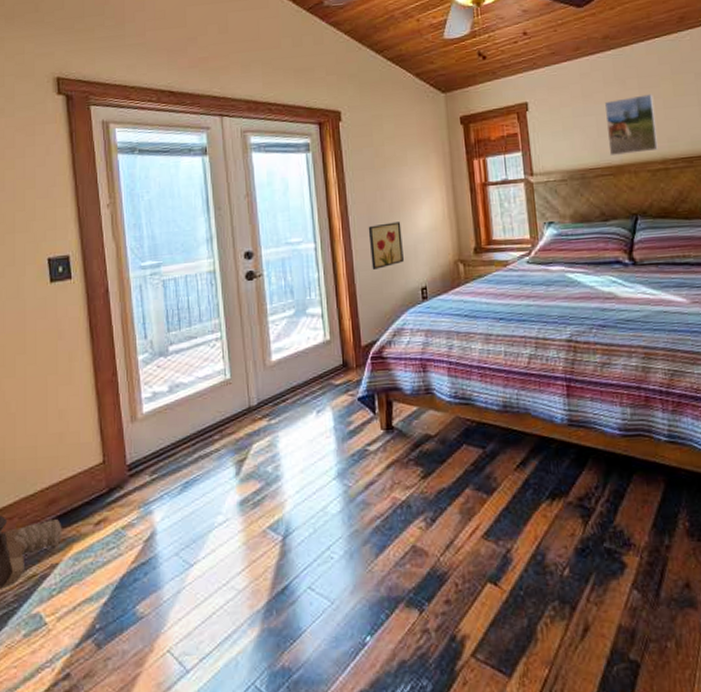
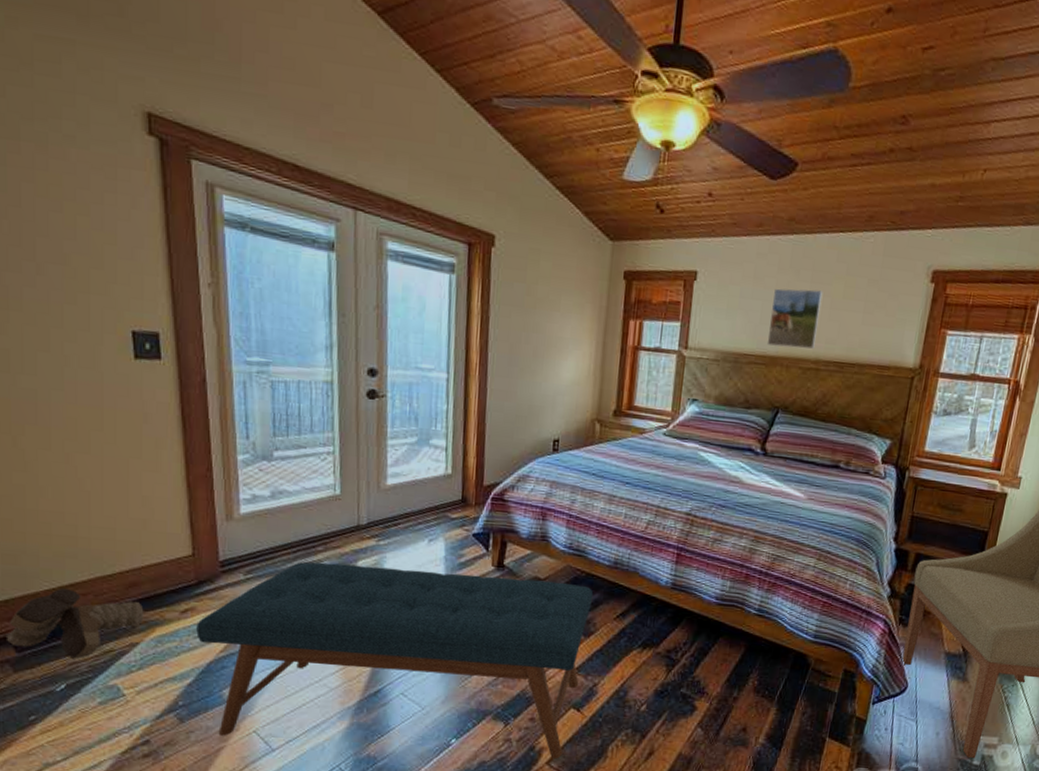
bench: none [109,436,491,660] -> present [196,562,594,759]
wall art: present [368,222,404,271] -> none [505,367,543,414]

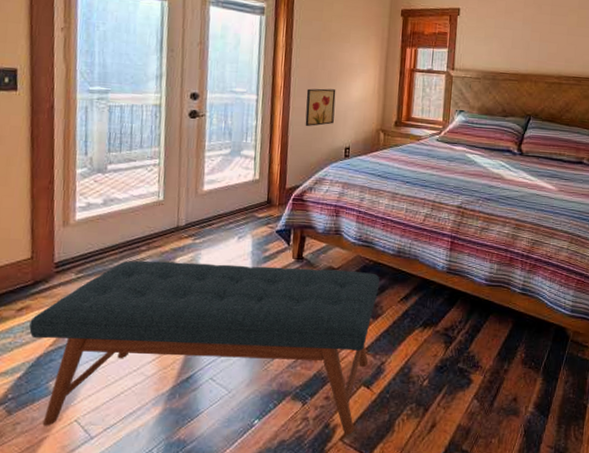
wall art: none [505,367,543,414] -> present [305,88,336,127]
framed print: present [766,288,823,349] -> none [518,20,561,67]

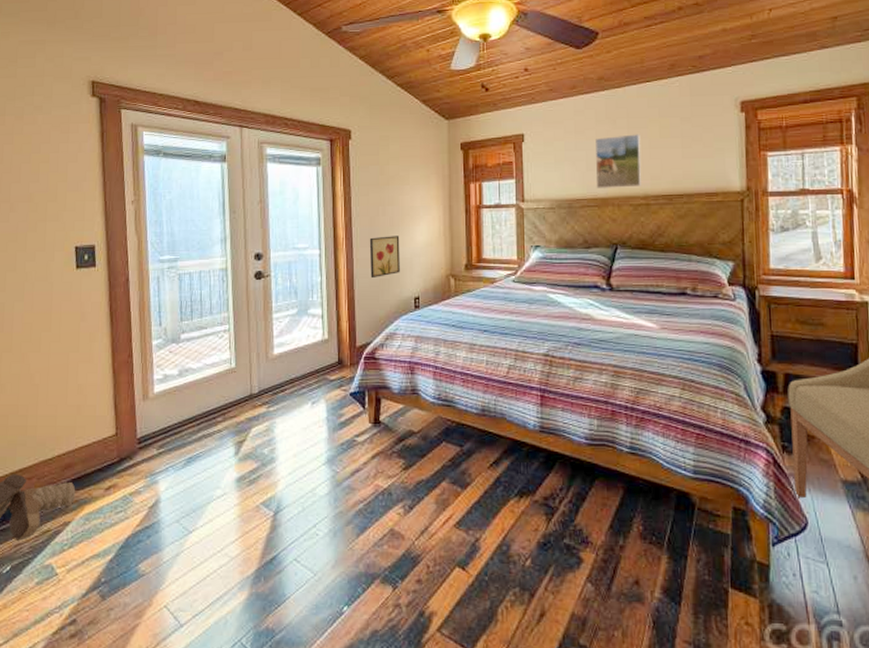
bench: present [29,260,380,435] -> none [117,432,466,626]
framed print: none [518,20,561,67] -> present [595,134,641,189]

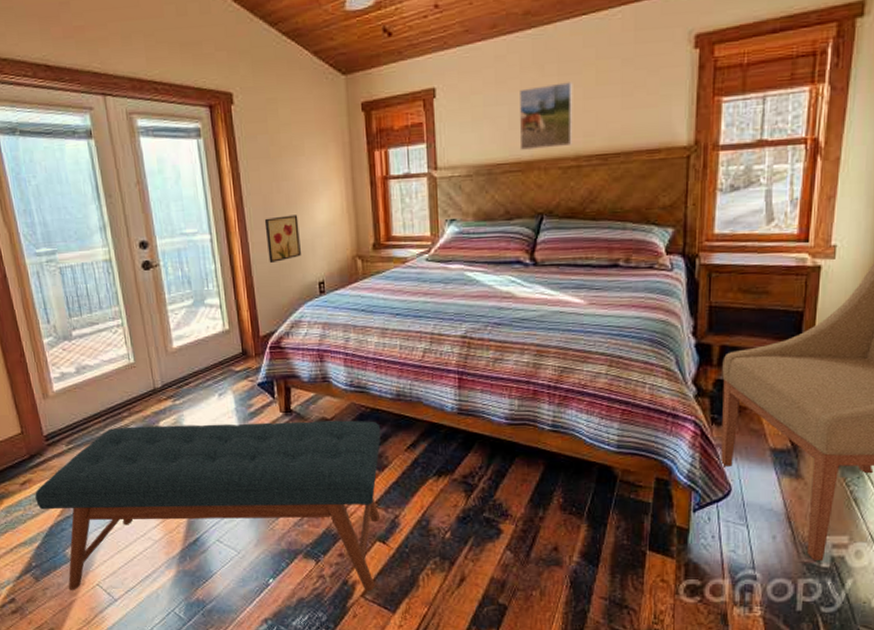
bench: none [117,432,466,626] -> present [35,420,381,592]

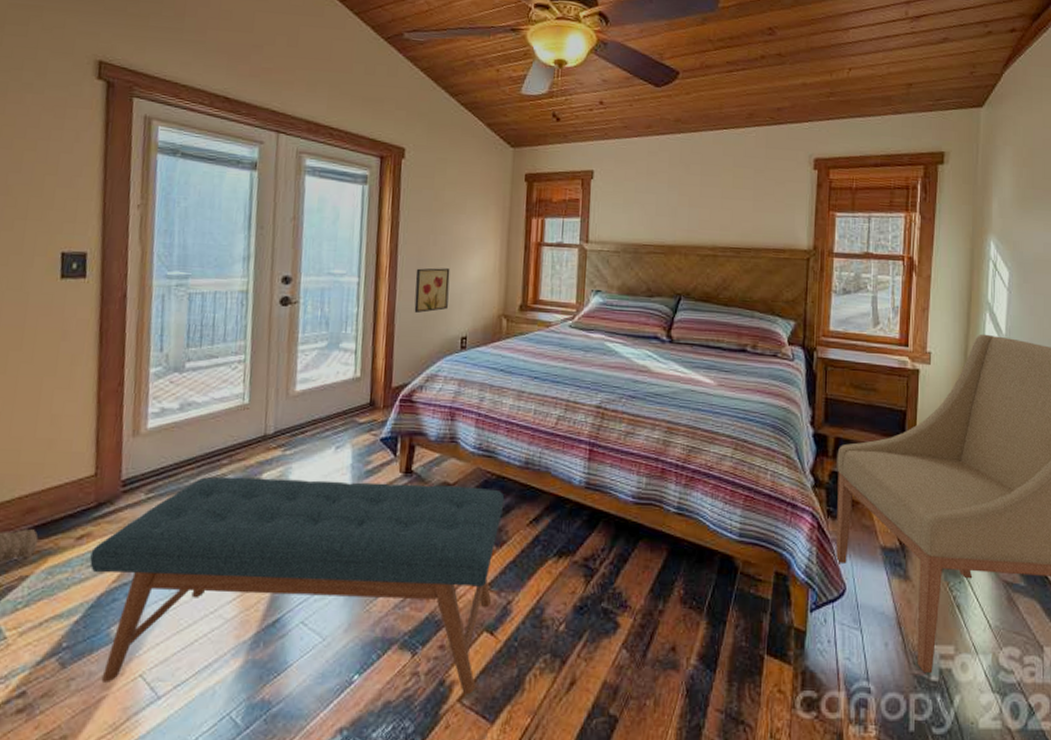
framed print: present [519,82,573,151] -> none [664,181,713,237]

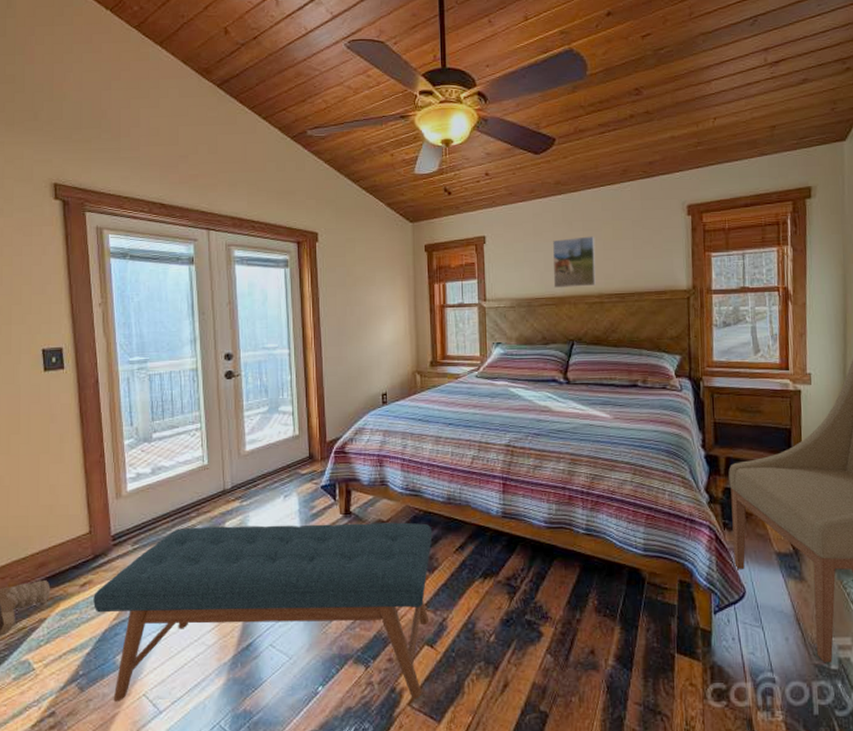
wall art: present [414,267,450,314] -> none [337,335,368,376]
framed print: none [664,181,713,237] -> present [552,236,596,289]

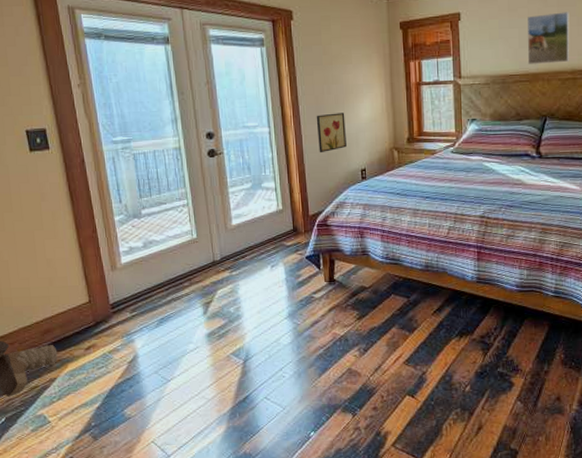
bench: present [93,522,433,702] -> none [98,288,412,448]
wall art: none [337,335,368,376] -> present [316,113,347,153]

